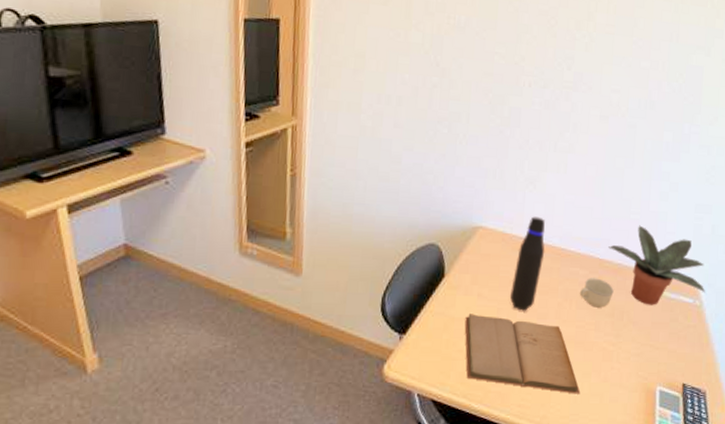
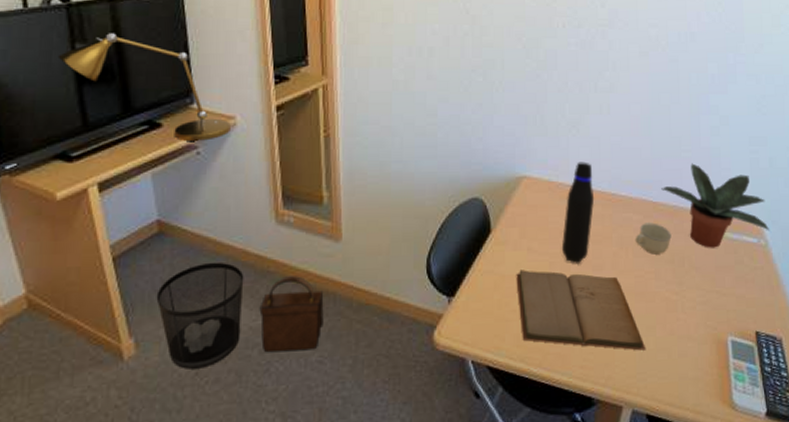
desk lamp: none [30,58,200,171] -> present [57,33,231,141]
waste bin: none [120,287,207,385] -> present [156,262,244,369]
handbag: none [219,305,282,375] -> present [259,276,324,353]

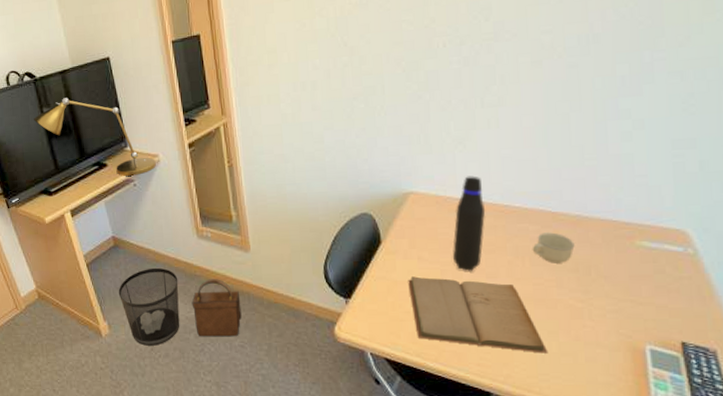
potted plant: present [661,163,769,248] -> none [561,171,699,257]

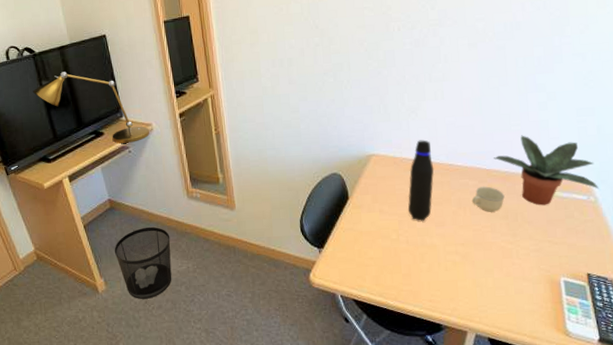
handbag: present [191,279,242,337] -> none [182,235,228,289]
book: present [408,276,549,354] -> none [371,227,486,289]
potted plant: none [561,171,699,257] -> present [494,135,599,205]

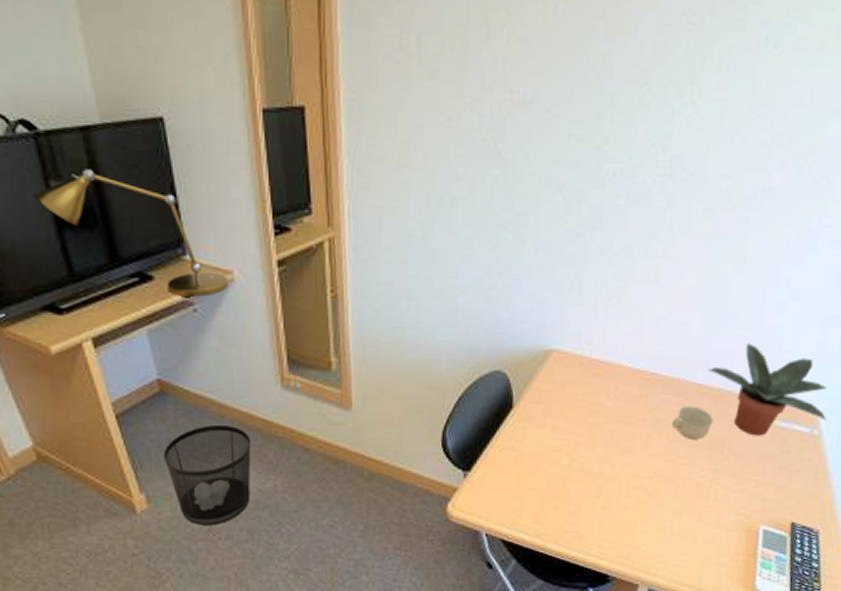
water bottle: present [407,140,434,221] -> none [588,336,632,444]

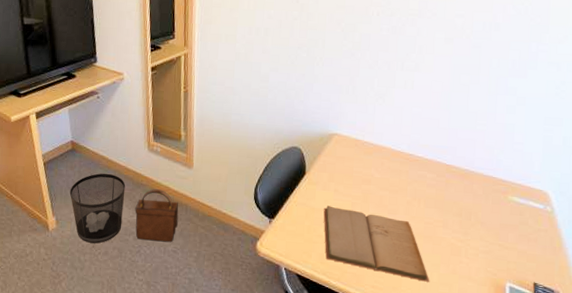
desk lamp: present [32,169,228,297] -> none [13,11,120,89]
handbag: none [268,442,334,515] -> present [135,189,179,243]
book: none [537,448,670,534] -> present [323,205,430,282]
cup: present [671,406,714,440] -> none [427,181,461,208]
potted plant: present [708,343,828,436] -> none [455,135,557,209]

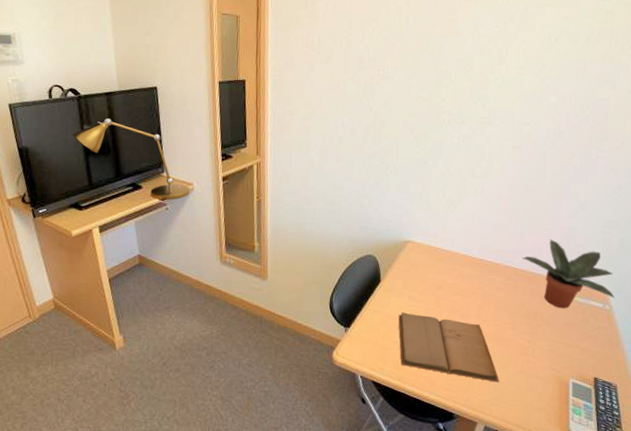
desk lamp: none [13,11,120,89] -> present [72,118,190,200]
waste bin: present [69,173,126,244] -> none [137,287,198,361]
handbag: present [135,189,179,243] -> none [207,302,253,356]
potted plant: none [455,135,557,209] -> present [522,239,614,309]

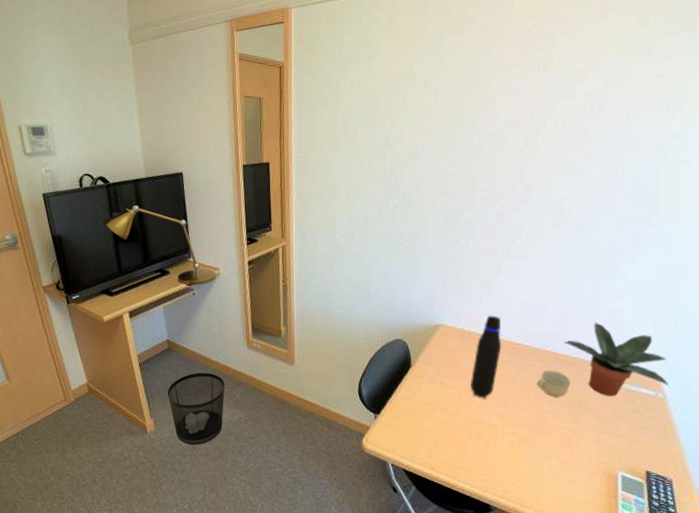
waste bin: none [137,287,198,361] -> present [167,372,225,445]
book: present [398,312,500,382] -> none [430,399,541,474]
water bottle: none [435,232,466,311] -> present [470,315,502,398]
cup: none [497,284,528,310] -> present [536,370,571,397]

